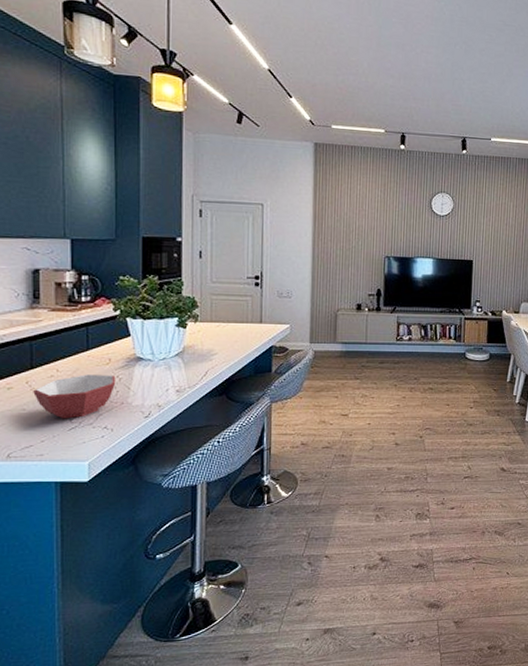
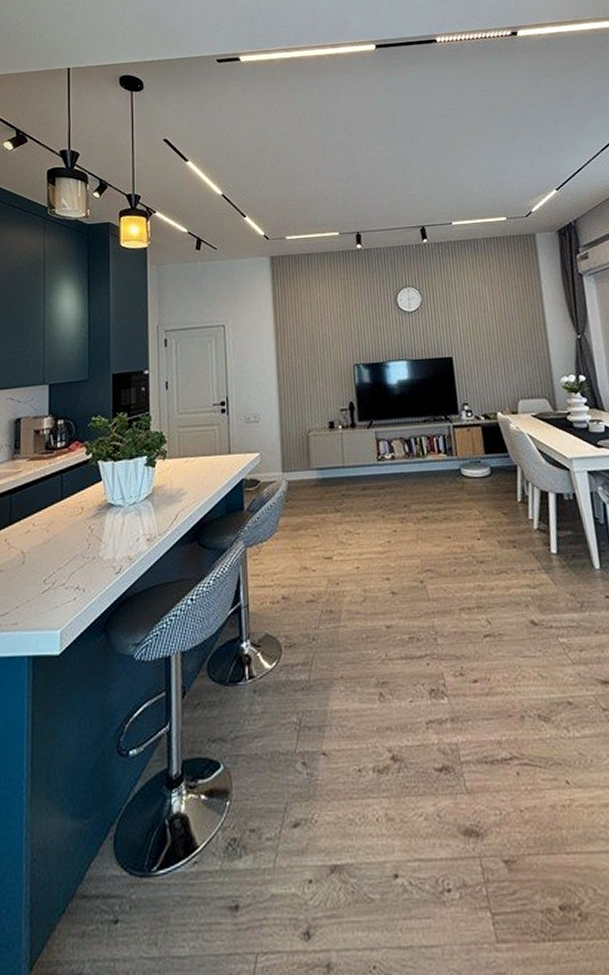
bowl: present [33,374,116,419] -> none [11,525,88,580]

